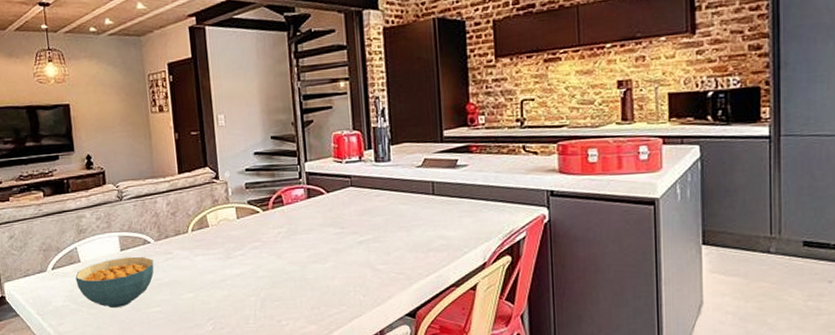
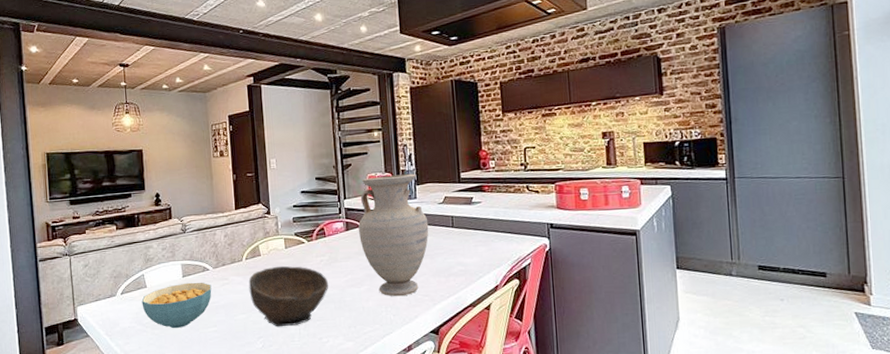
bowl: none [195,238,288,308] -> present [248,265,329,327]
vase: none [322,131,405,275] -> present [358,173,429,297]

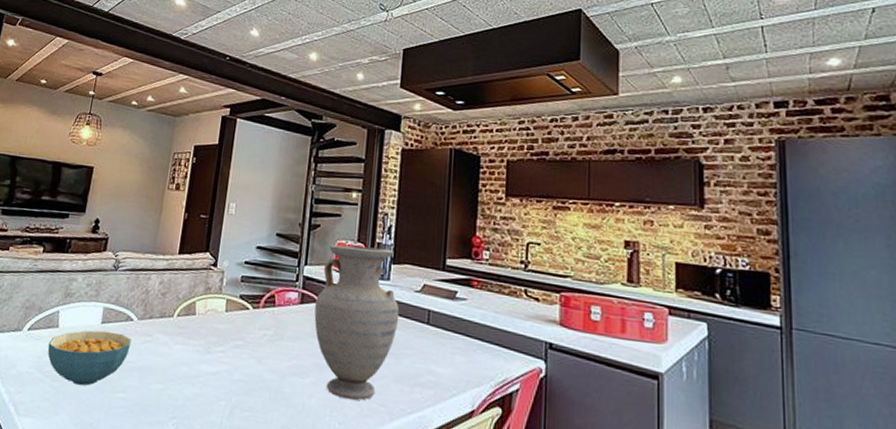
bowl: present [248,265,329,327] -> none [172,331,268,412]

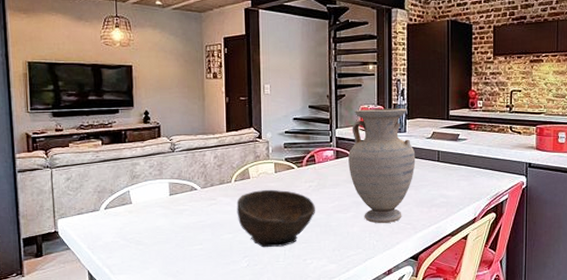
cereal bowl: present [47,330,132,386] -> none [126,201,199,245]
bowl: none [172,331,268,412] -> present [236,189,316,248]

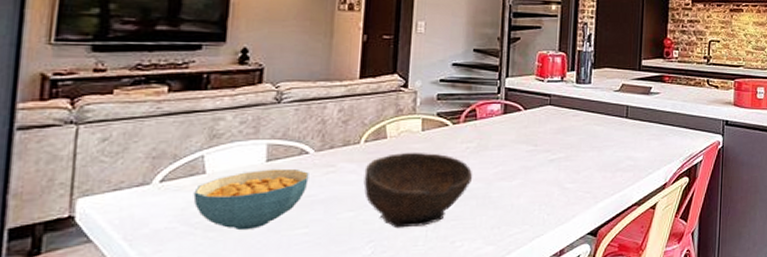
cereal bowl: none [126,201,199,245] -> present [193,168,309,231]
vase: present [348,108,416,224] -> none [518,55,601,193]

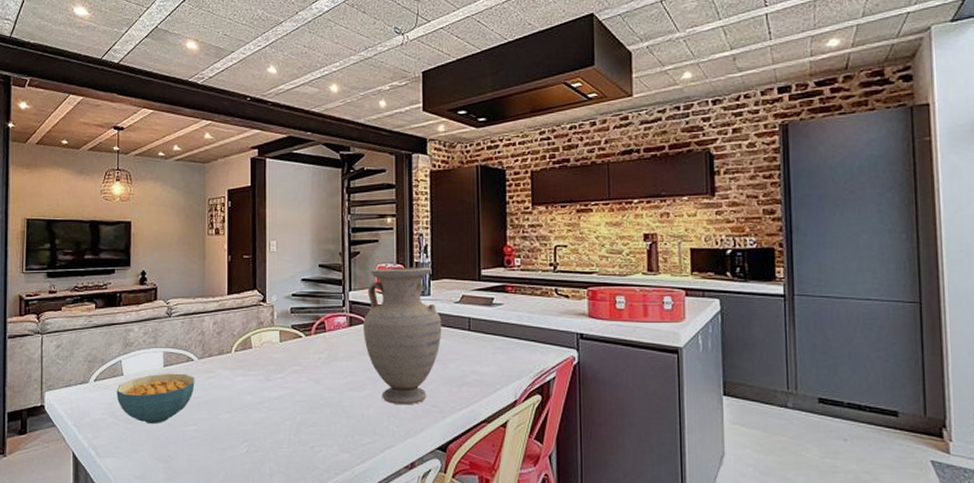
bowl: present [363,152,473,229] -> none [236,361,326,431]
vase: none [518,55,601,193] -> present [363,267,442,406]

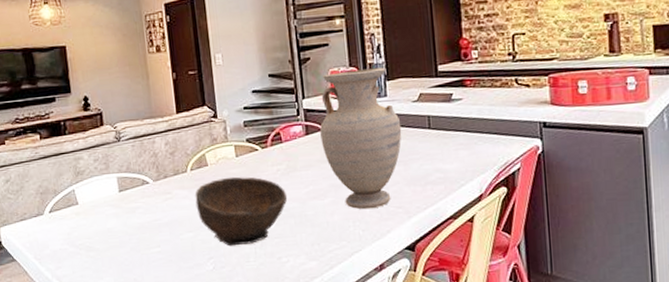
cereal bowl: present [116,373,195,425] -> none [73,197,153,251]
bowl: none [236,361,326,431] -> present [195,176,288,247]

